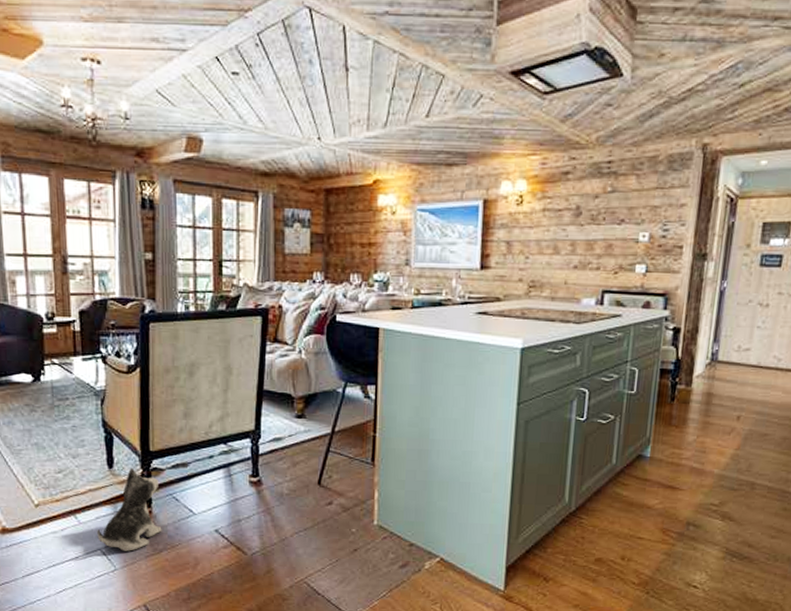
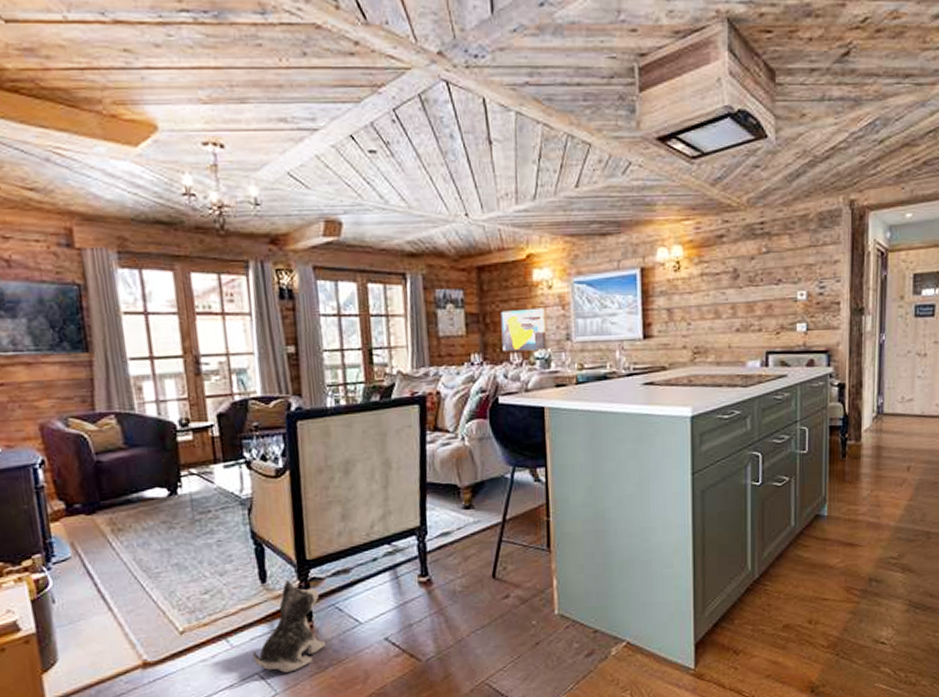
wall art: none [343,232,387,273] -> present [500,308,546,352]

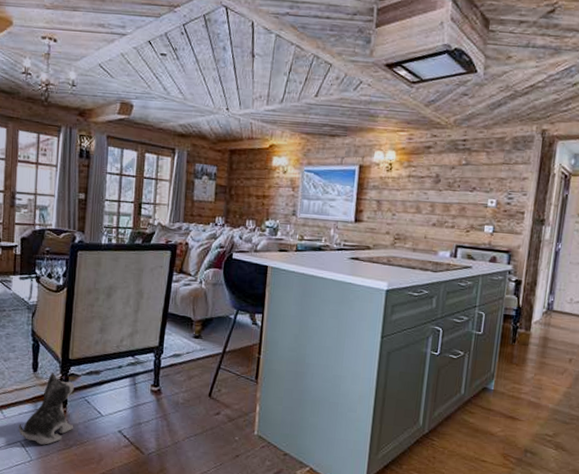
wall art: present [500,308,546,352] -> none [241,186,278,221]

